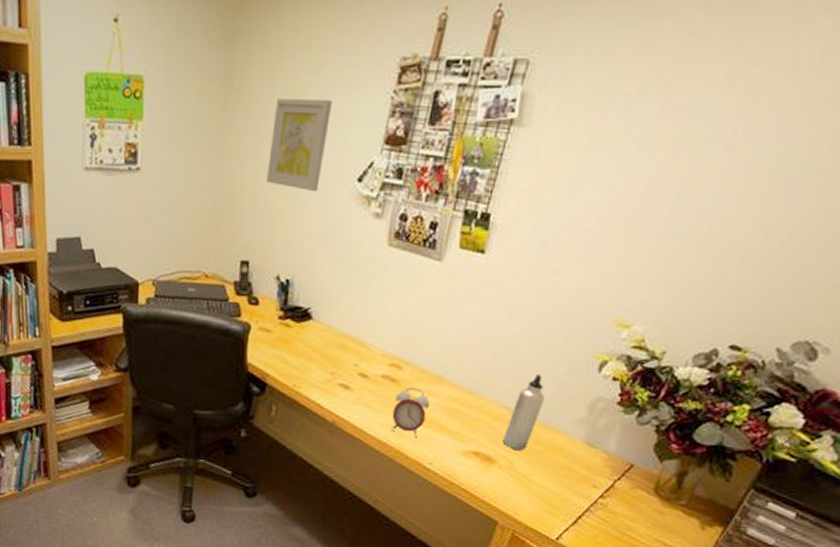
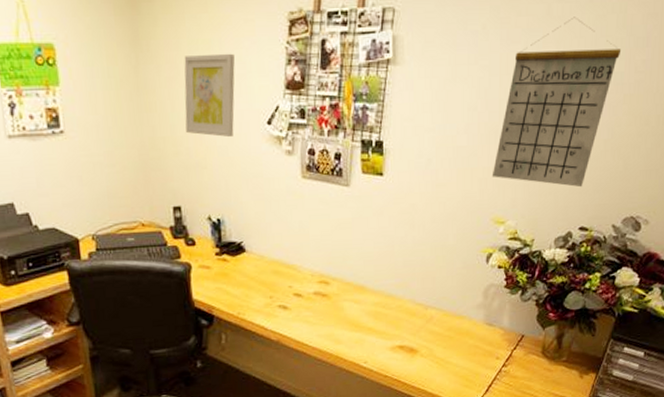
alarm clock: present [392,388,430,437] -> none [327,299,358,342]
water bottle: present [502,374,545,450] -> none [421,272,449,338]
calendar: none [621,84,827,297] -> present [491,17,622,188]

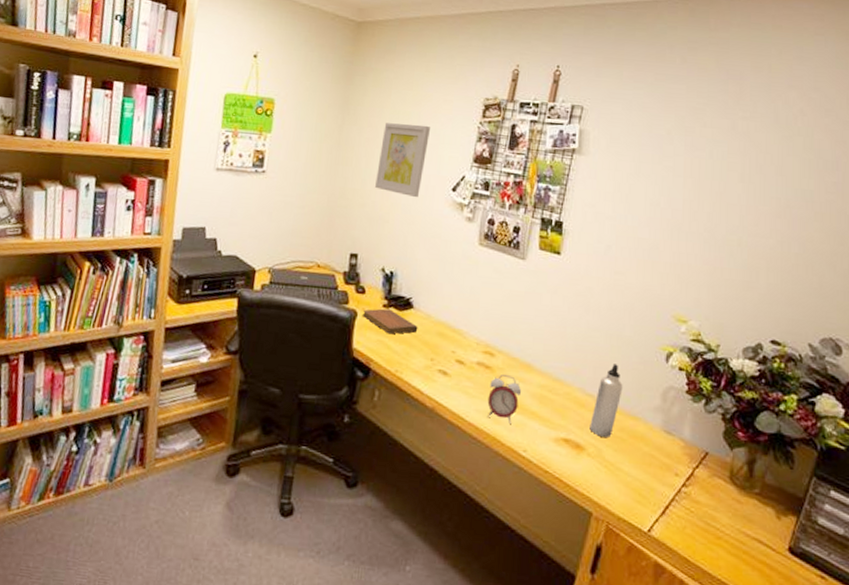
notebook: none [197,256,254,281] -> present [363,308,418,335]
alarm clock: none [327,299,358,342] -> present [487,375,522,424]
water bottle: none [421,272,449,338] -> present [589,364,623,437]
calendar: present [491,17,622,188] -> none [673,134,810,298]

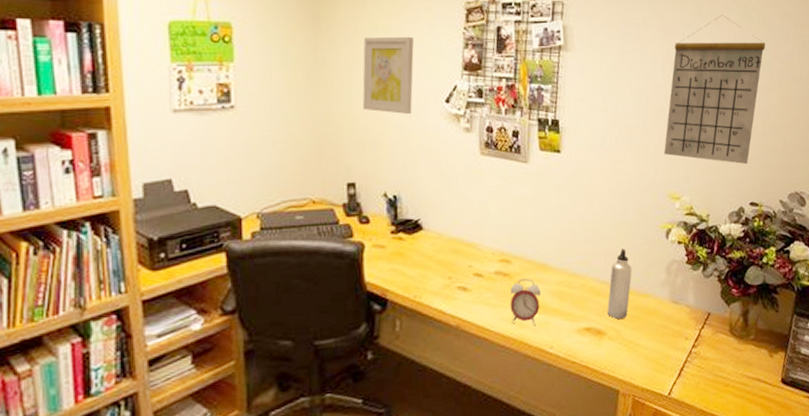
notebook: present [363,308,418,335] -> none [371,235,431,261]
calendar: none [673,134,810,298] -> present [663,14,766,165]

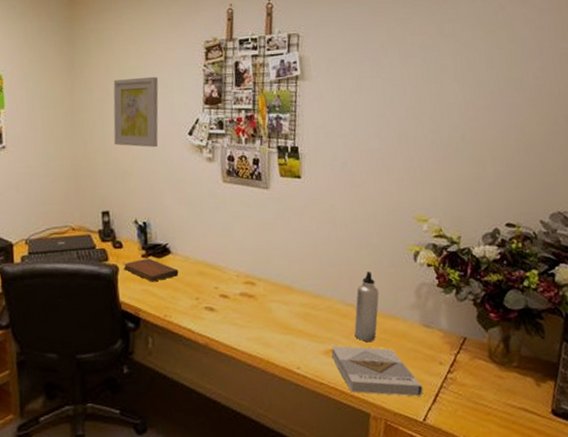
notebook: none [371,235,431,261] -> present [124,258,179,282]
alarm clock: present [510,279,542,325] -> none [255,300,287,345]
book: none [584,323,669,372] -> present [331,345,423,398]
calendar: present [663,14,766,165] -> none [408,34,516,185]

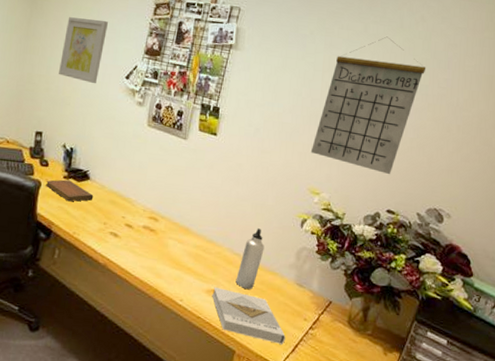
calendar: none [408,34,516,185] -> present [310,36,426,175]

